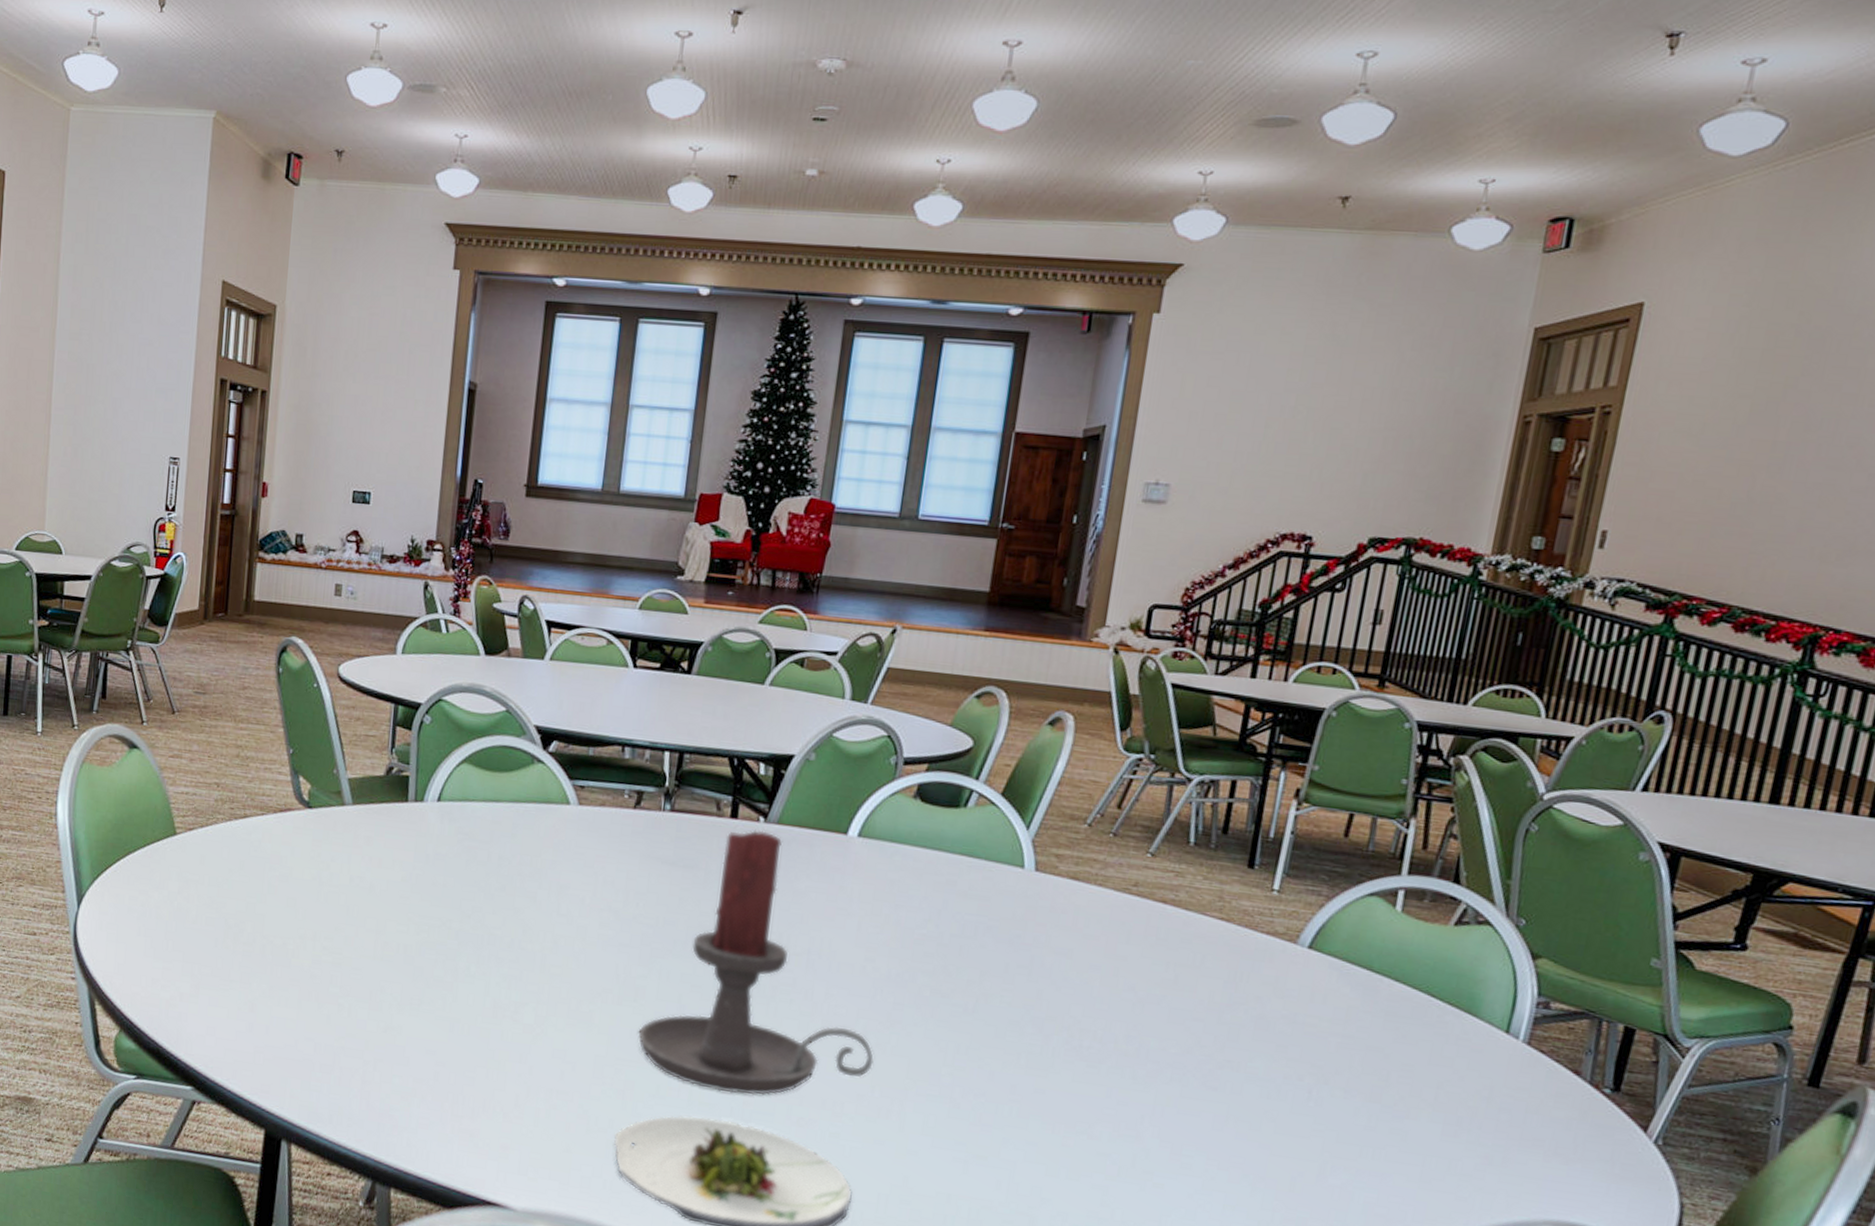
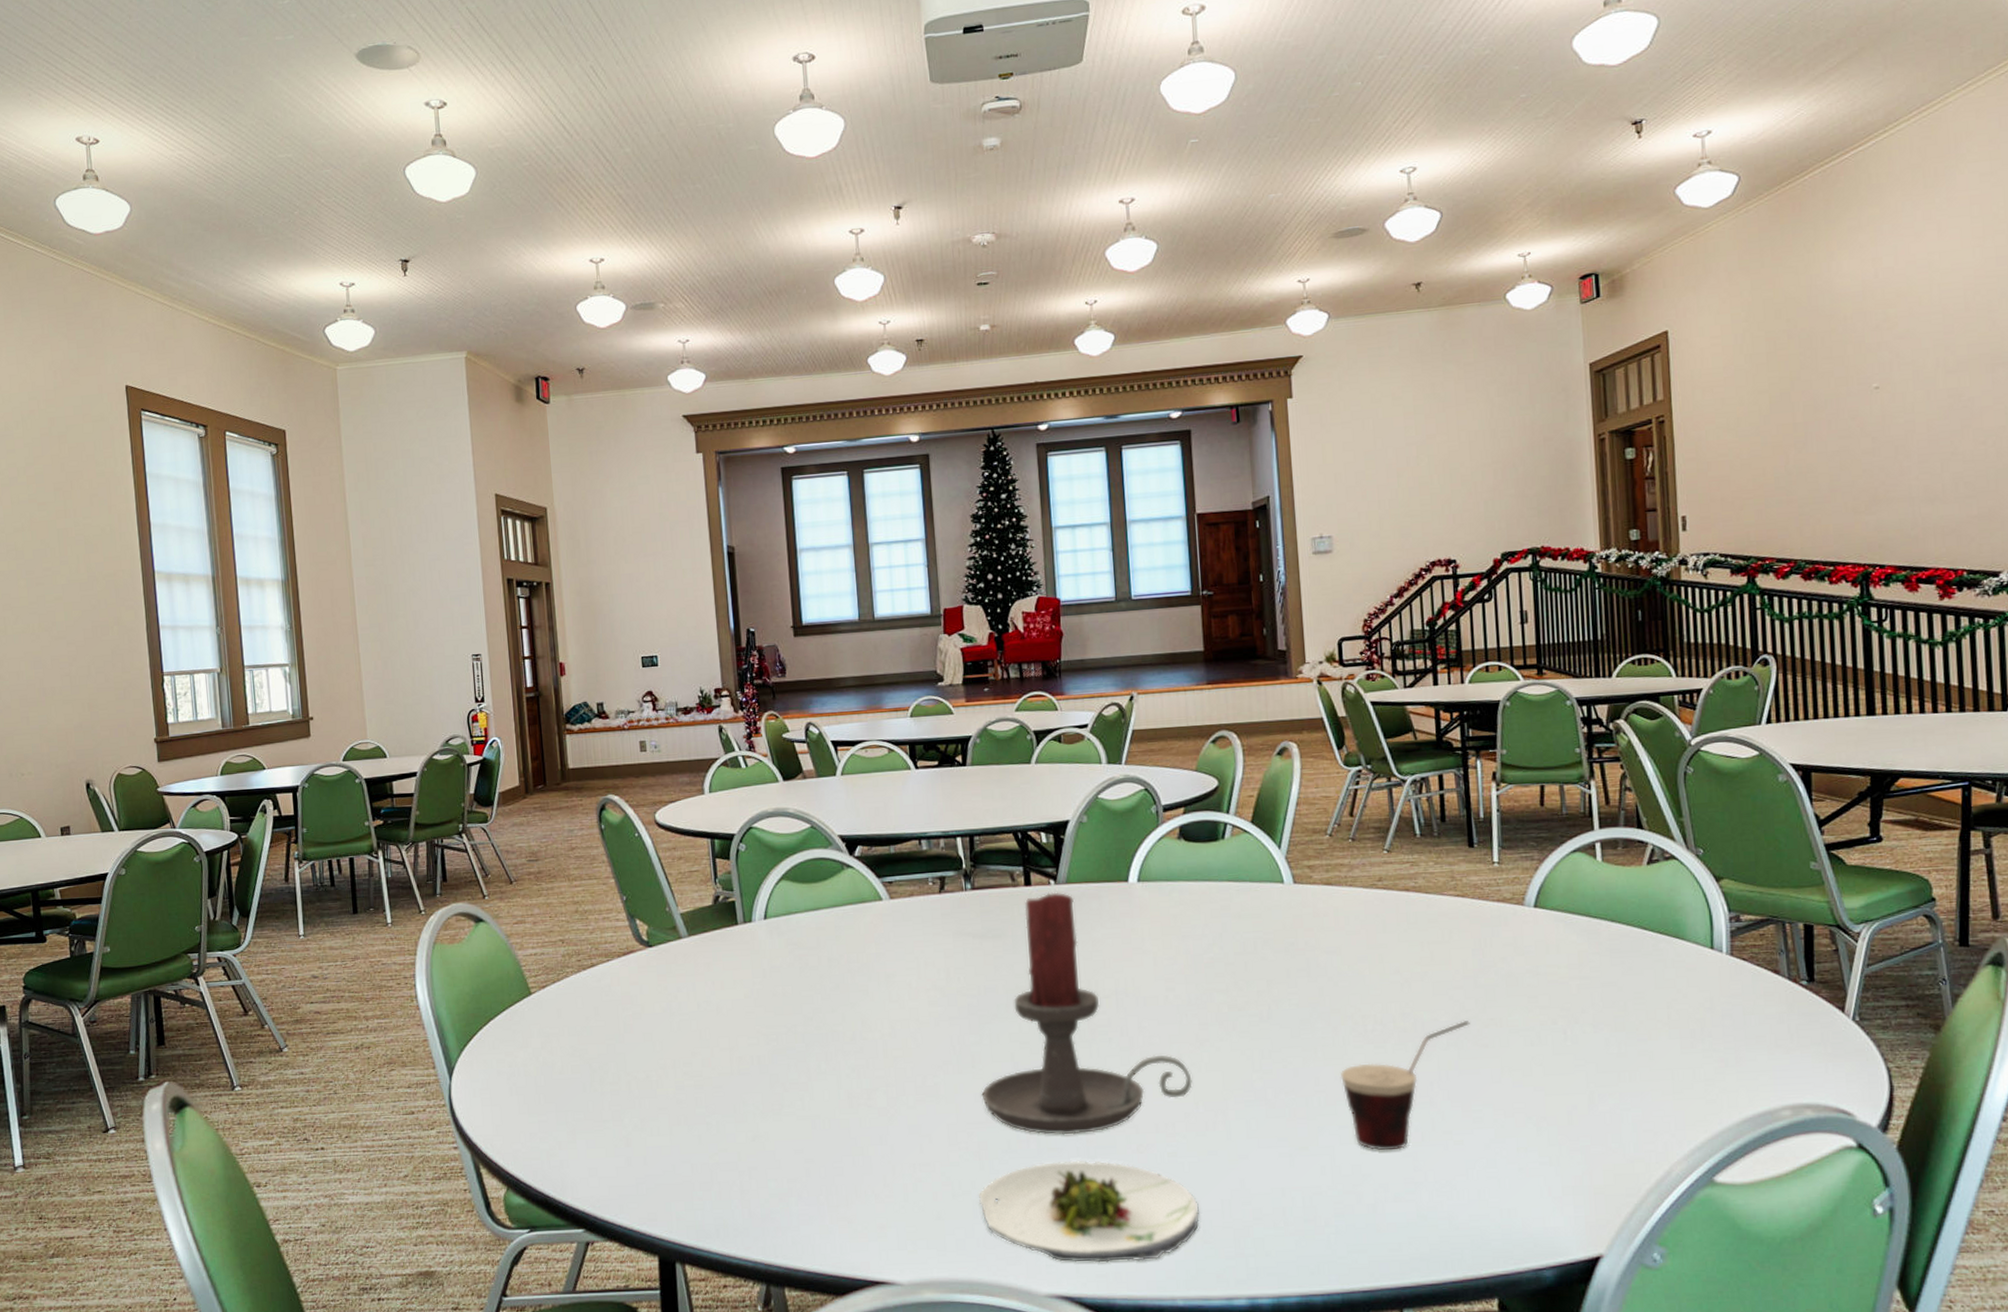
cup: none [1040,1055,1203,1181] -> present [1339,1020,1470,1151]

